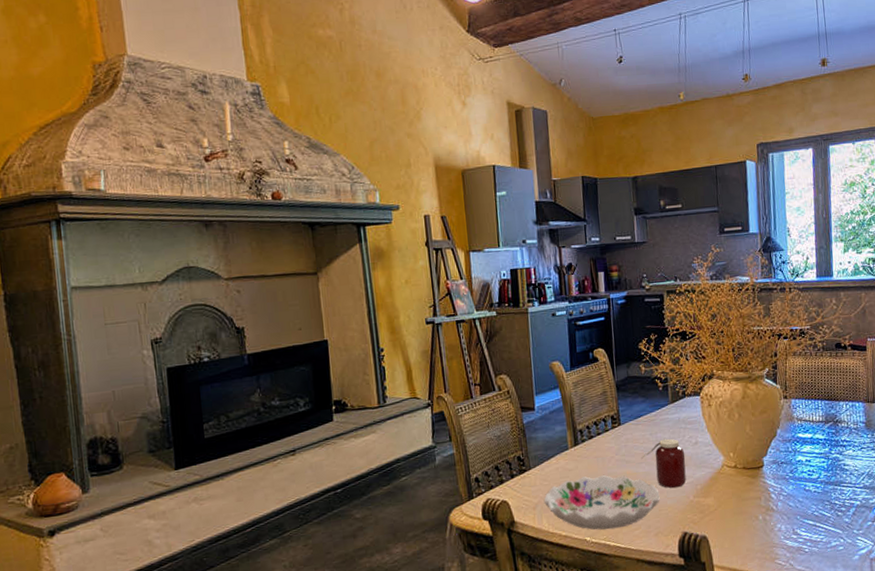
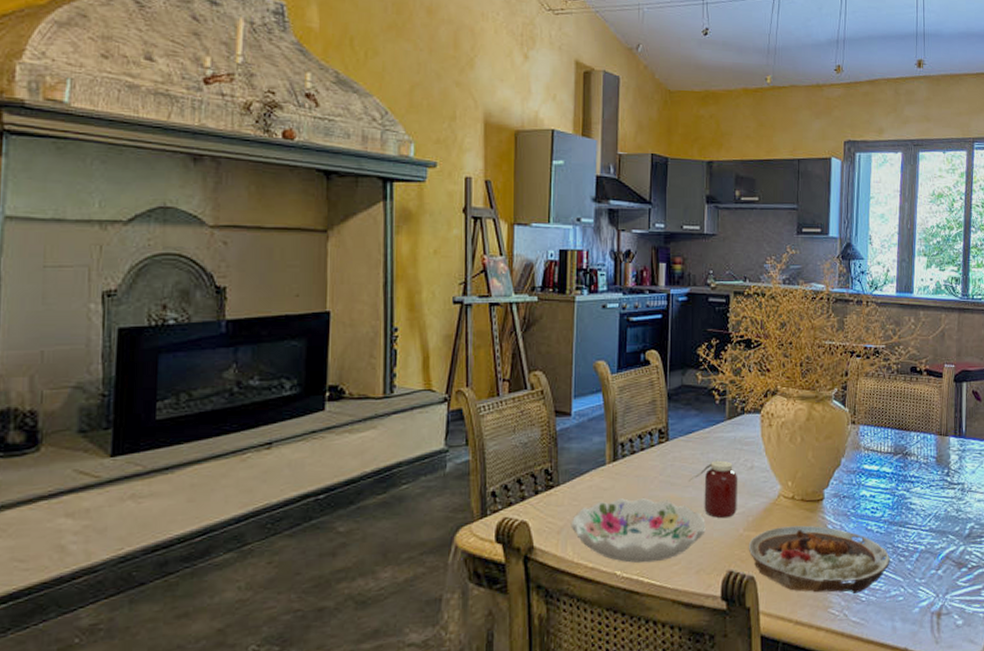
plate: none [699,489,829,547] -> present [748,525,890,593]

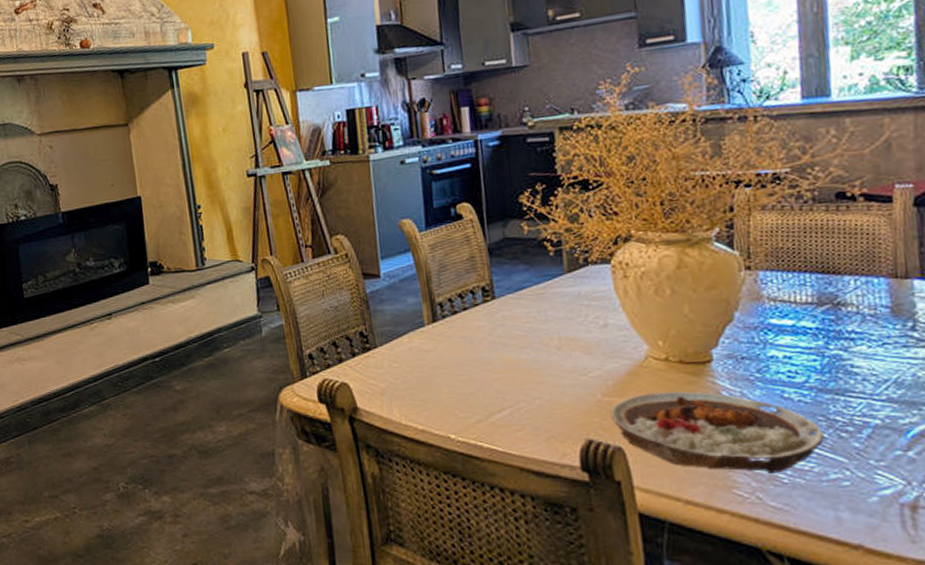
decorative bowl: present [570,497,706,564] -> none [393,359,553,428]
jar: present [688,459,738,519] -> none [524,317,591,382]

